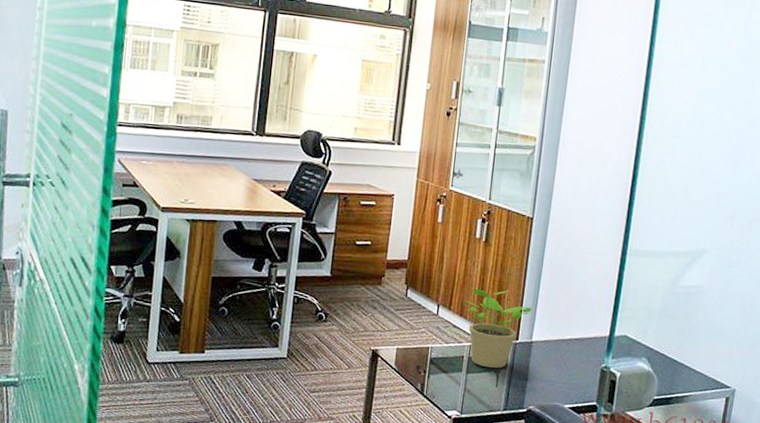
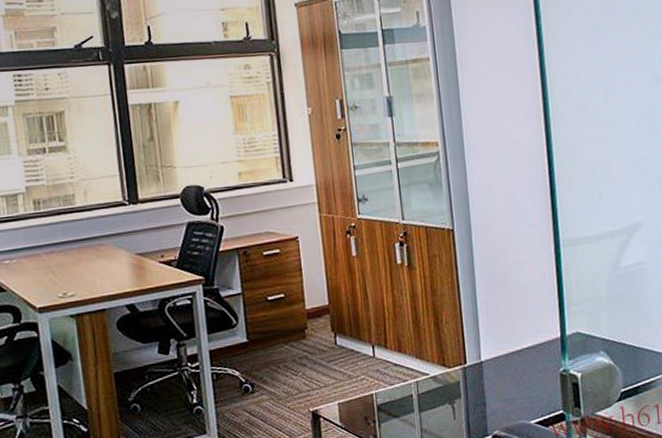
potted plant: present [463,288,532,368] -> none [398,313,474,401]

